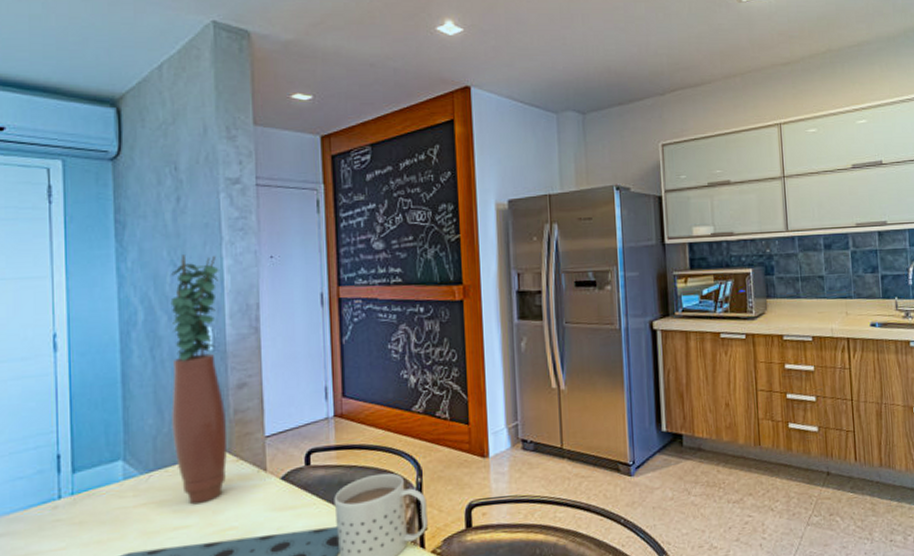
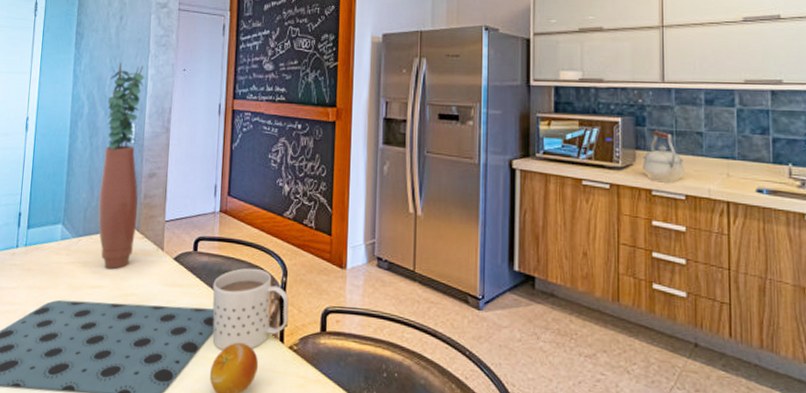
kettle: none [773,277,810,328] -> present [642,130,685,183]

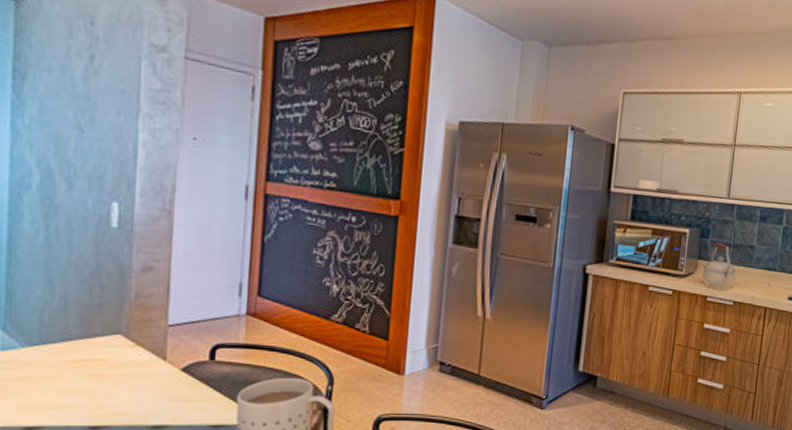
vase: present [98,63,145,270] -> none [62,120,133,385]

